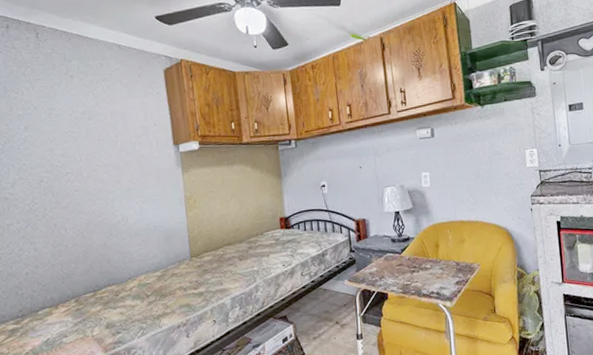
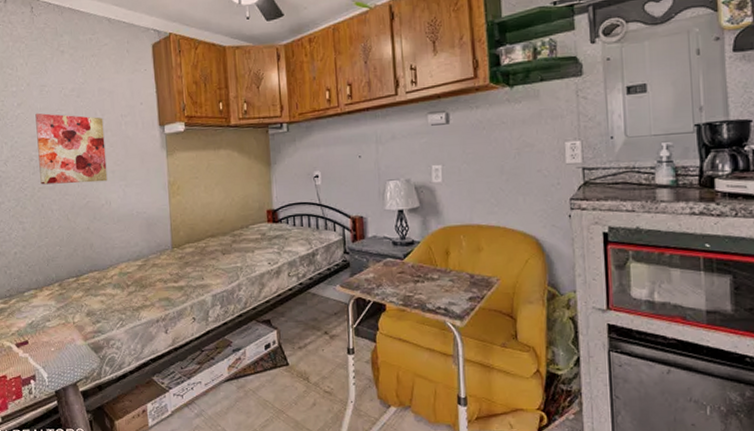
wall art: none [44,135,124,205] -> present [35,113,108,185]

